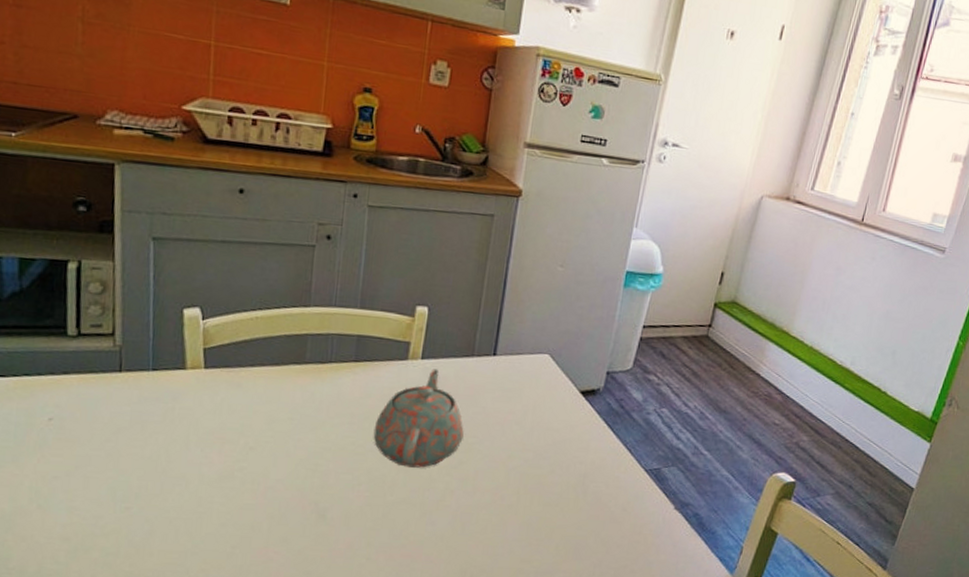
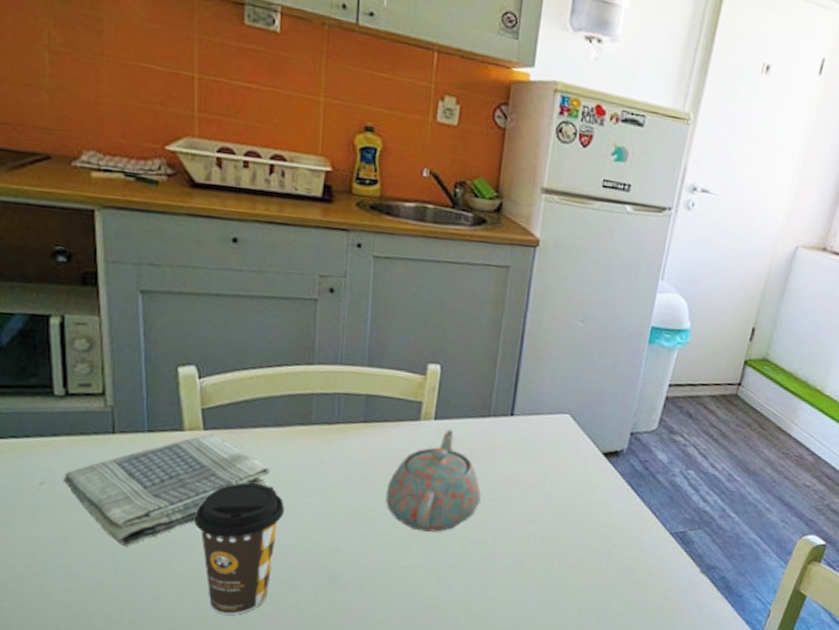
dish towel: none [70,372,268,481] -> present [62,434,274,546]
coffee cup: none [192,419,278,549] -> present [195,483,285,615]

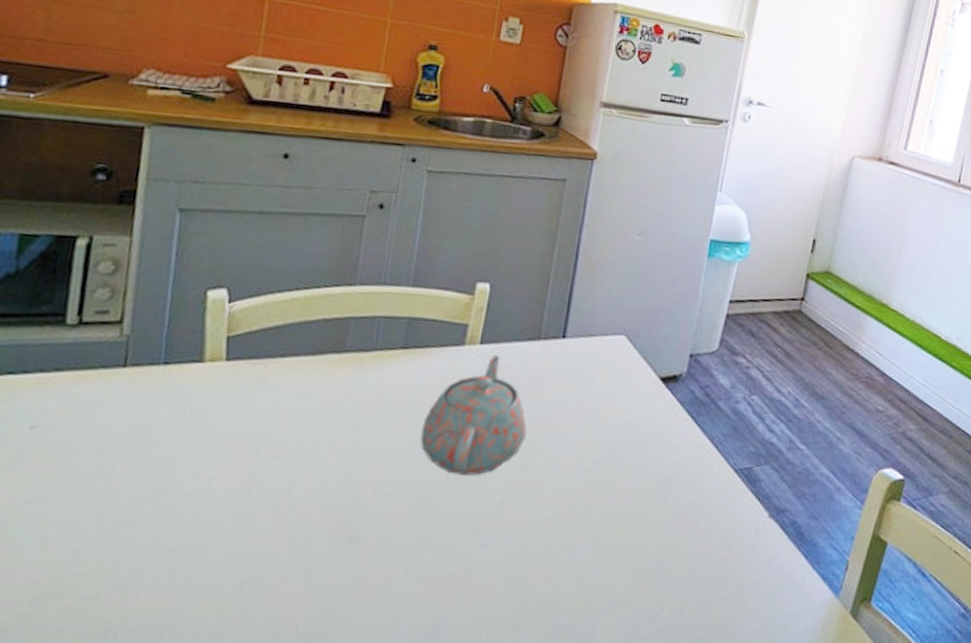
dish towel: present [62,434,274,546] -> none [57,365,296,502]
coffee cup: present [195,483,285,615] -> none [201,421,306,587]

